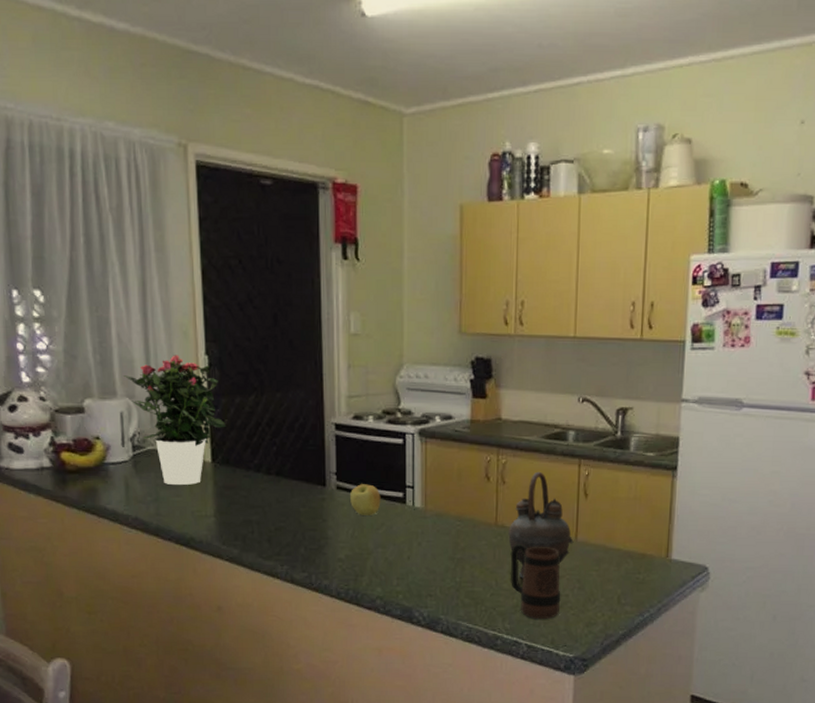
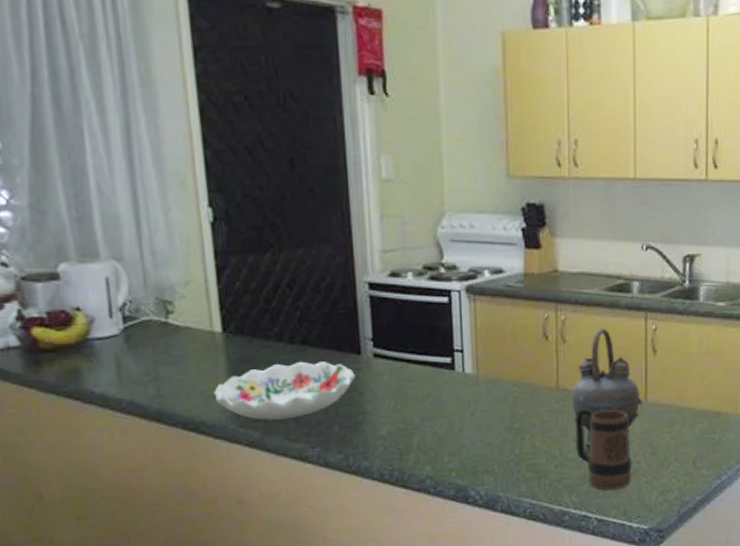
potted flower: present [124,355,227,485] -> none [108,208,239,361]
decorative bowl: none [202,490,320,540] -> present [214,360,355,420]
apple: present [349,484,381,515] -> none [389,350,426,385]

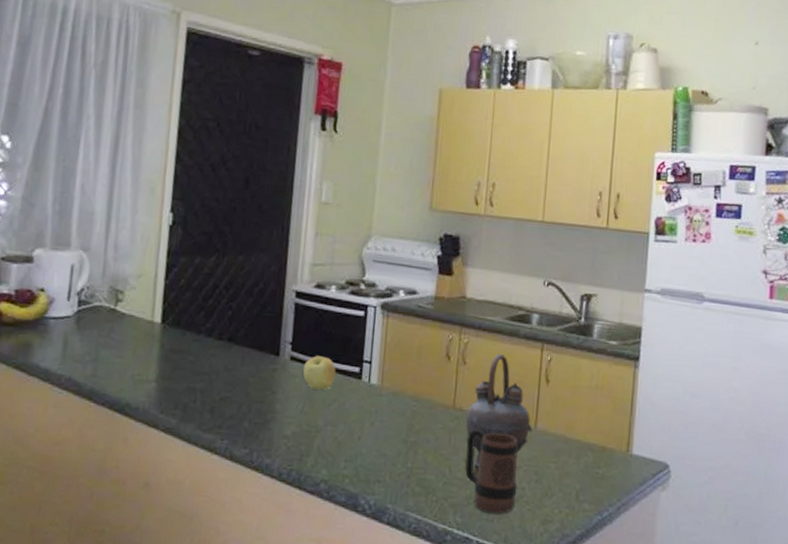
decorative bowl: present [214,360,355,420] -> none [143,356,271,410]
apple: none [389,350,426,385] -> present [303,356,336,390]

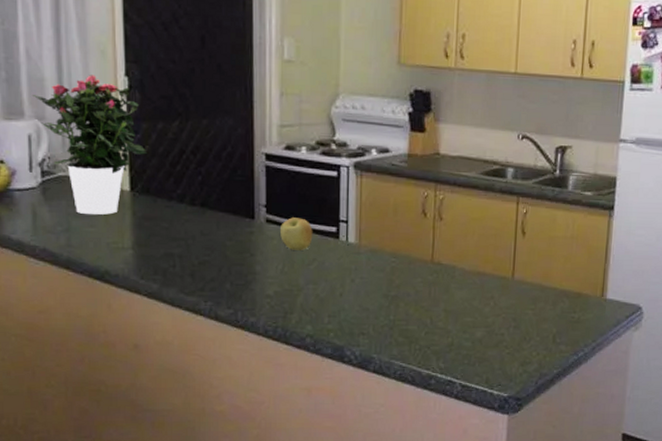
potted flower: none [81,210,182,346] -> present [33,75,148,215]
mug: present [464,428,518,514] -> none [445,281,497,359]
teapot: present [465,353,533,467] -> none [444,208,511,317]

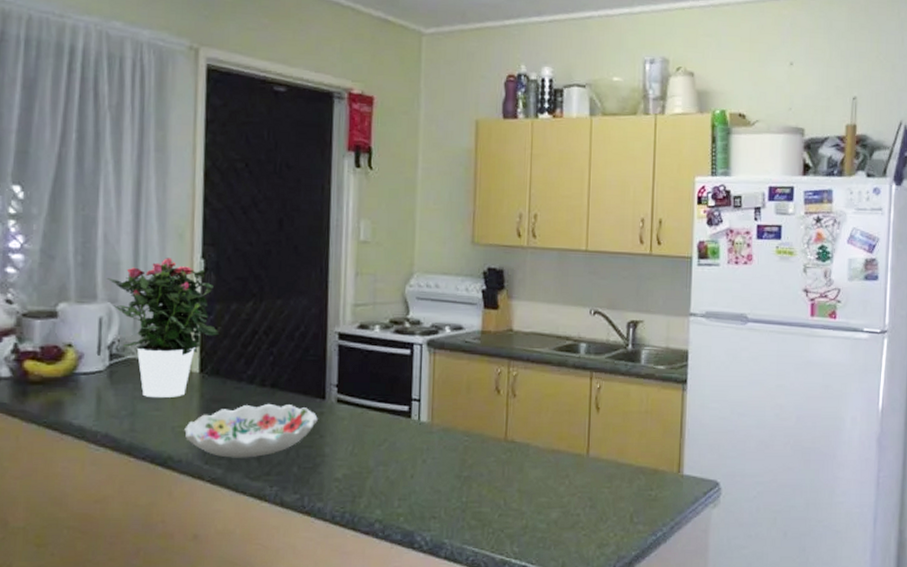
decorative bowl: none [119,222,248,274] -> present [184,403,318,458]
apple: present [279,217,313,250] -> none [350,397,385,431]

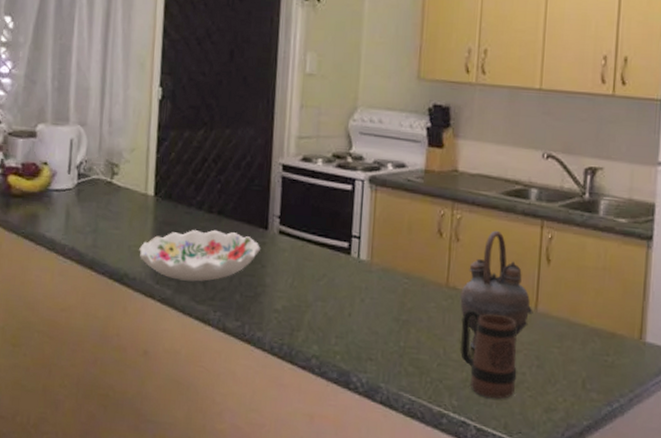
potted flower: present [107,258,220,397] -> none [78,85,173,218]
teapot: none [518,384,585,497] -> present [460,230,533,350]
mug: none [519,459,572,542] -> present [459,308,517,399]

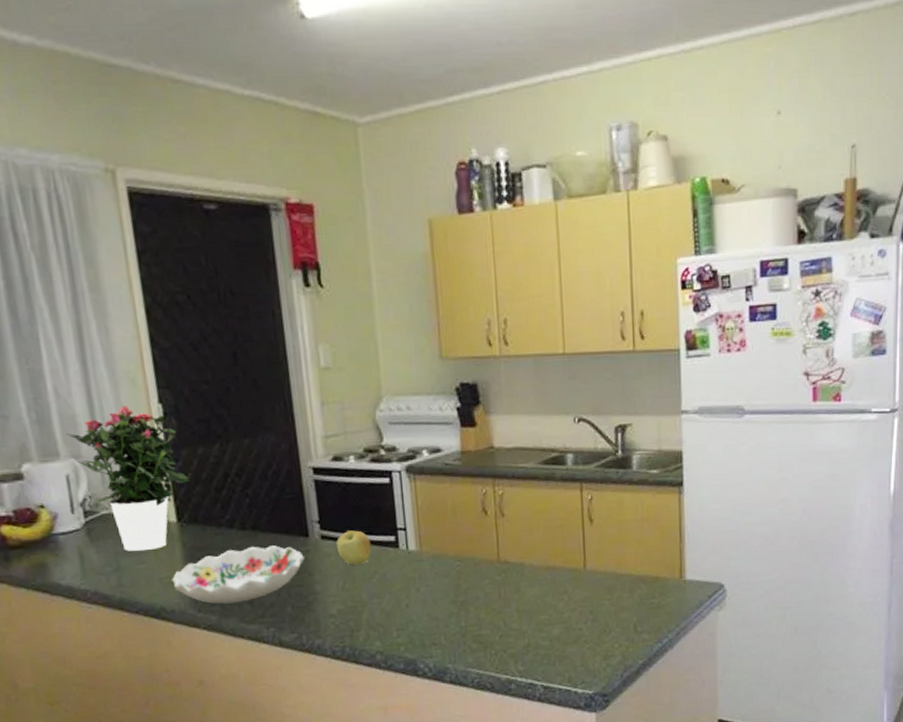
potted flower: none [78,85,173,218] -> present [66,406,191,551]
apple: none [291,230,325,265] -> present [336,530,372,565]
mug: present [459,308,517,399] -> none [516,578,575,658]
teapot: present [460,230,533,350] -> none [512,500,583,616]

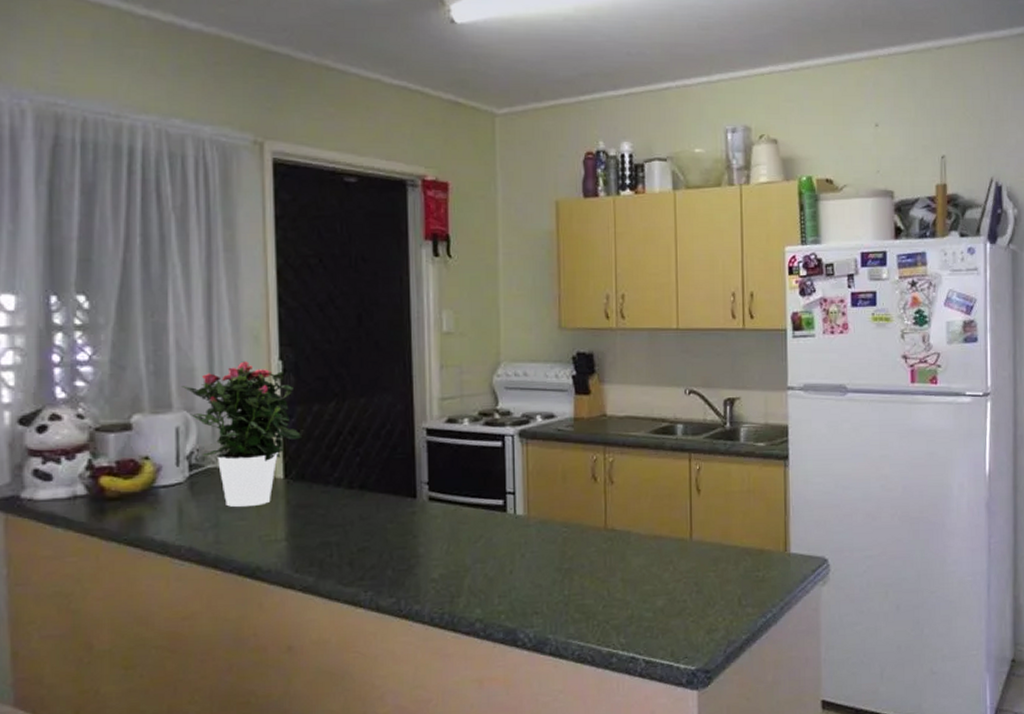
decorative bowl: present [172,544,304,604] -> none [272,504,410,565]
apple: present [336,530,372,565] -> none [443,493,479,528]

